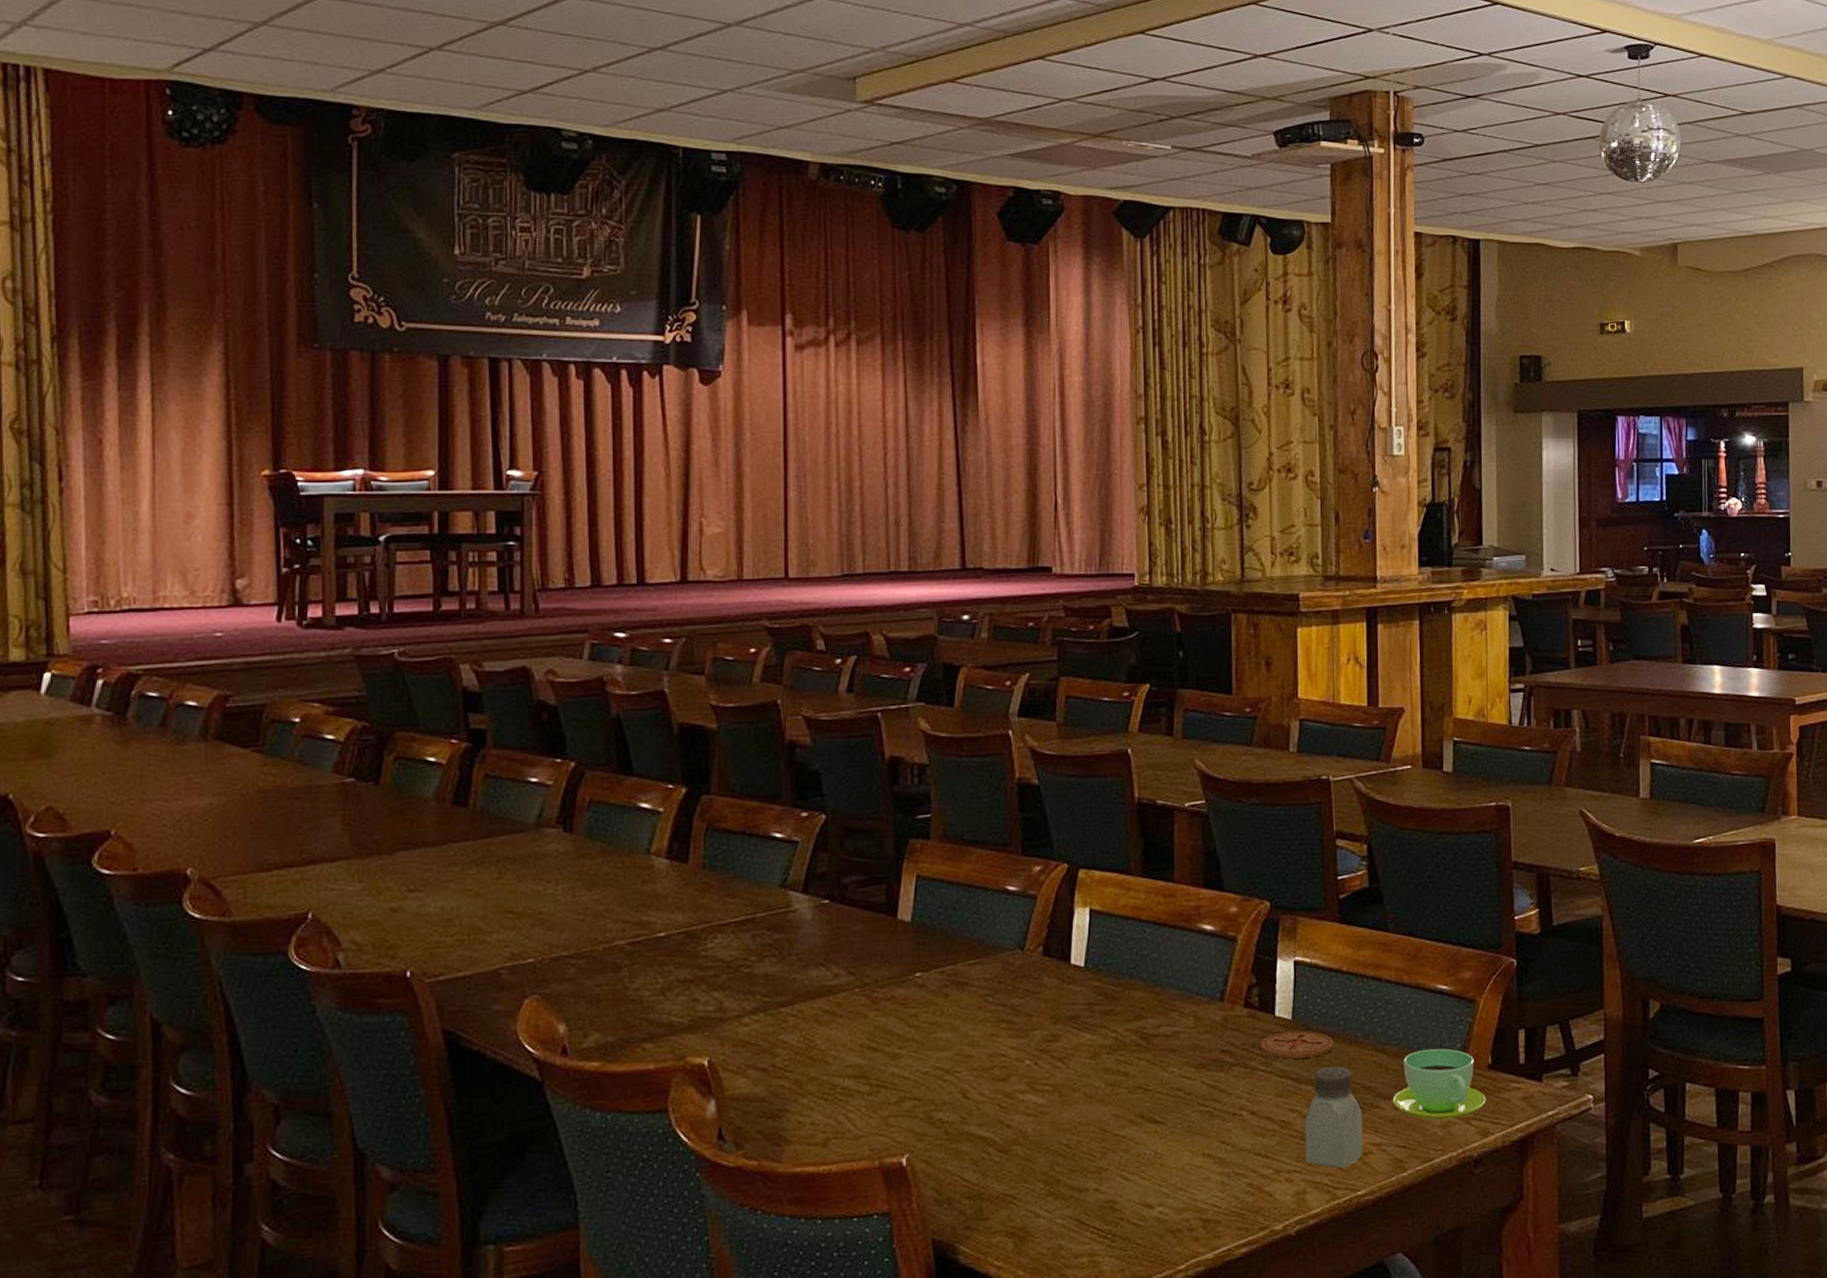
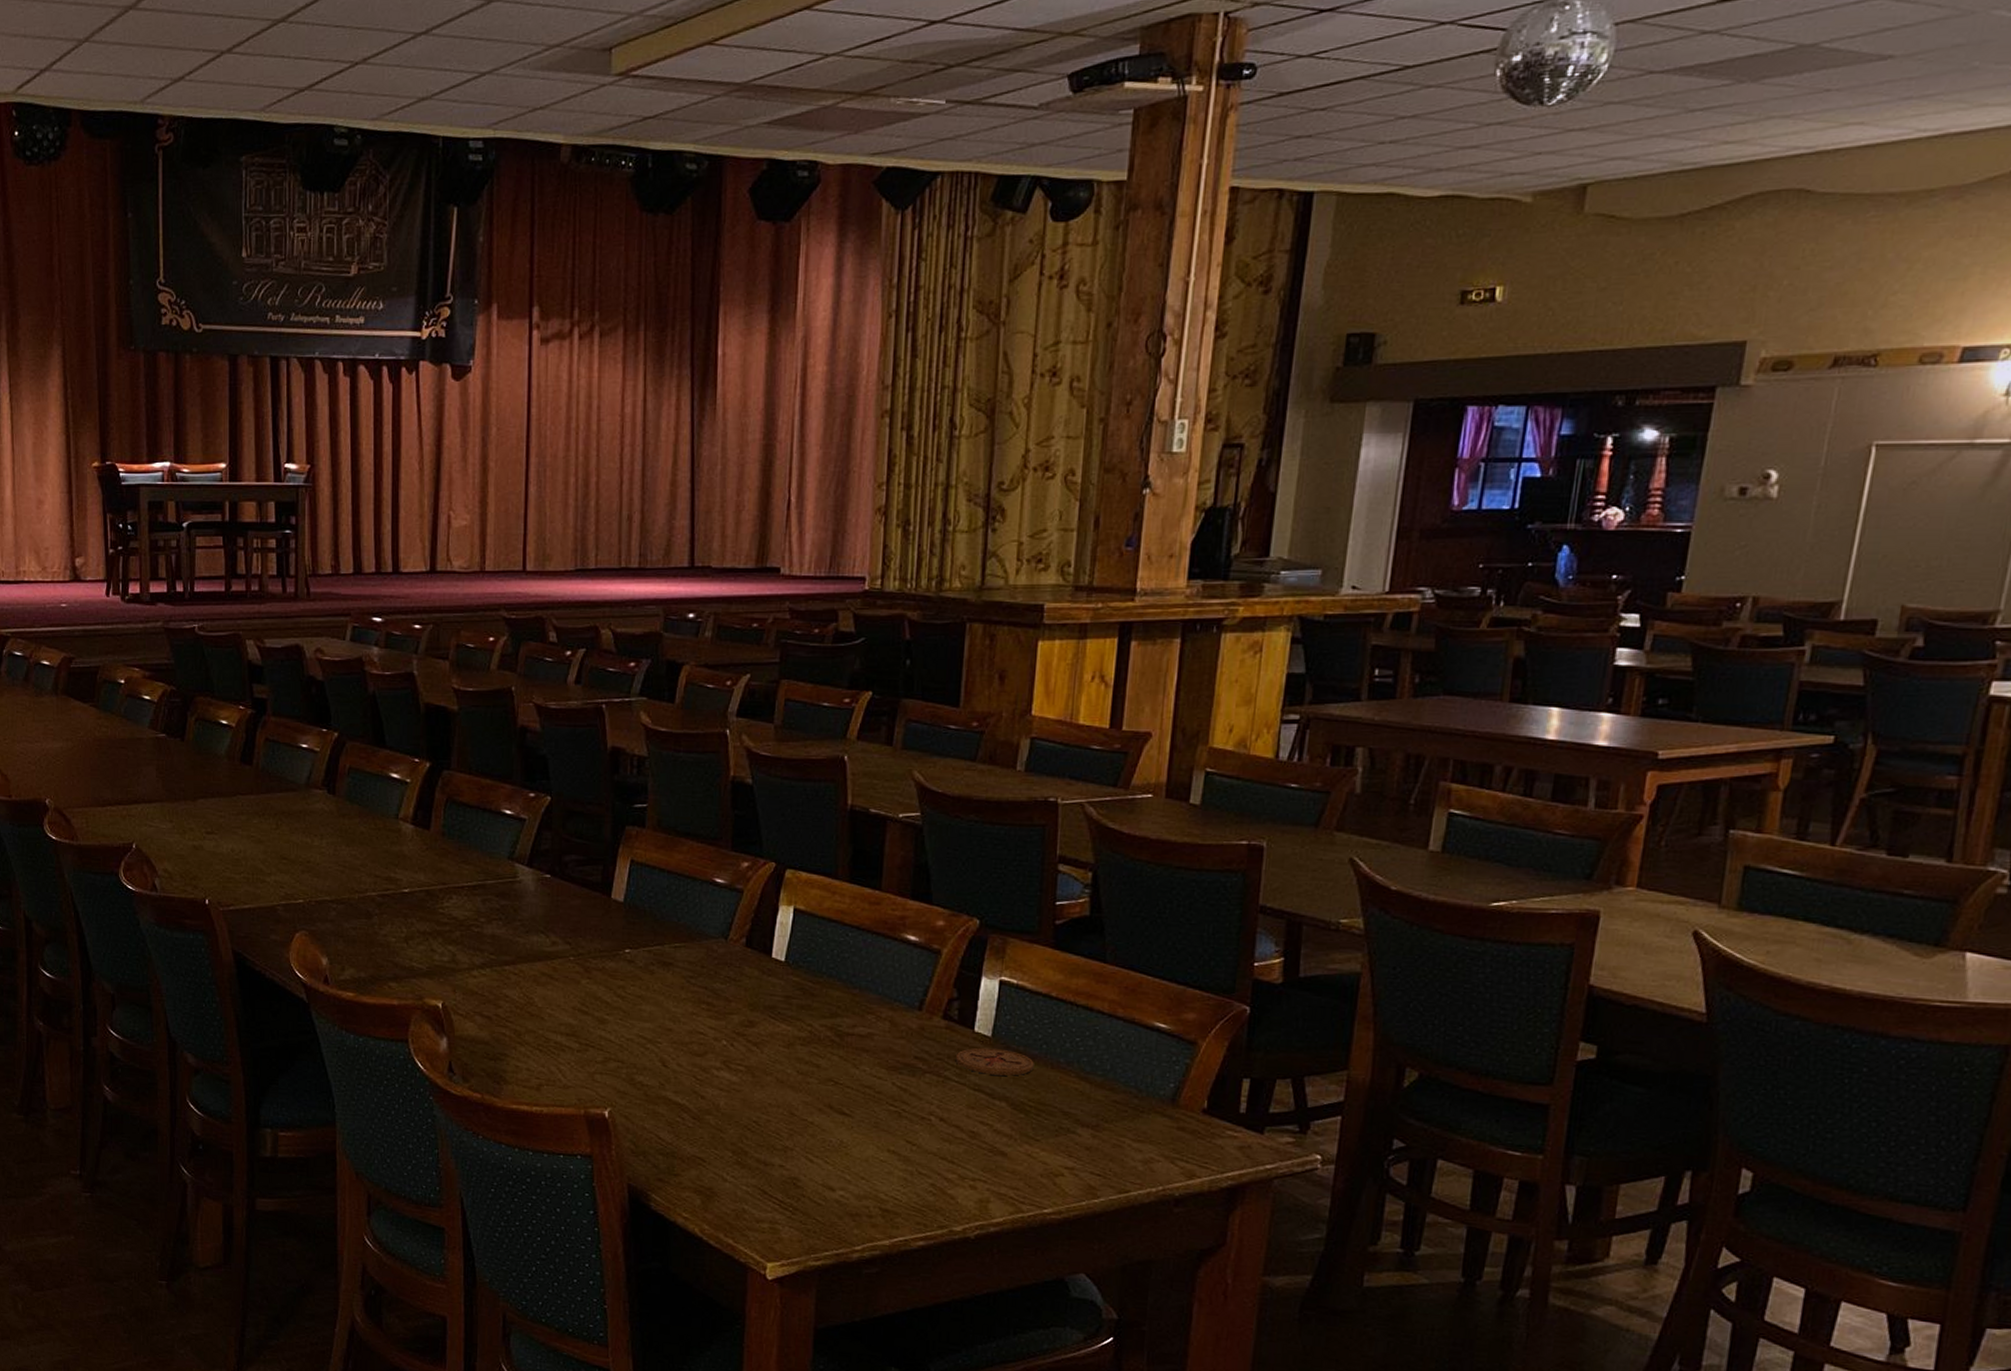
saltshaker: present [1304,1066,1363,1169] -> none [992,1087,1057,1186]
cup: present [1392,1048,1486,1121] -> none [1091,1084,1196,1157]

